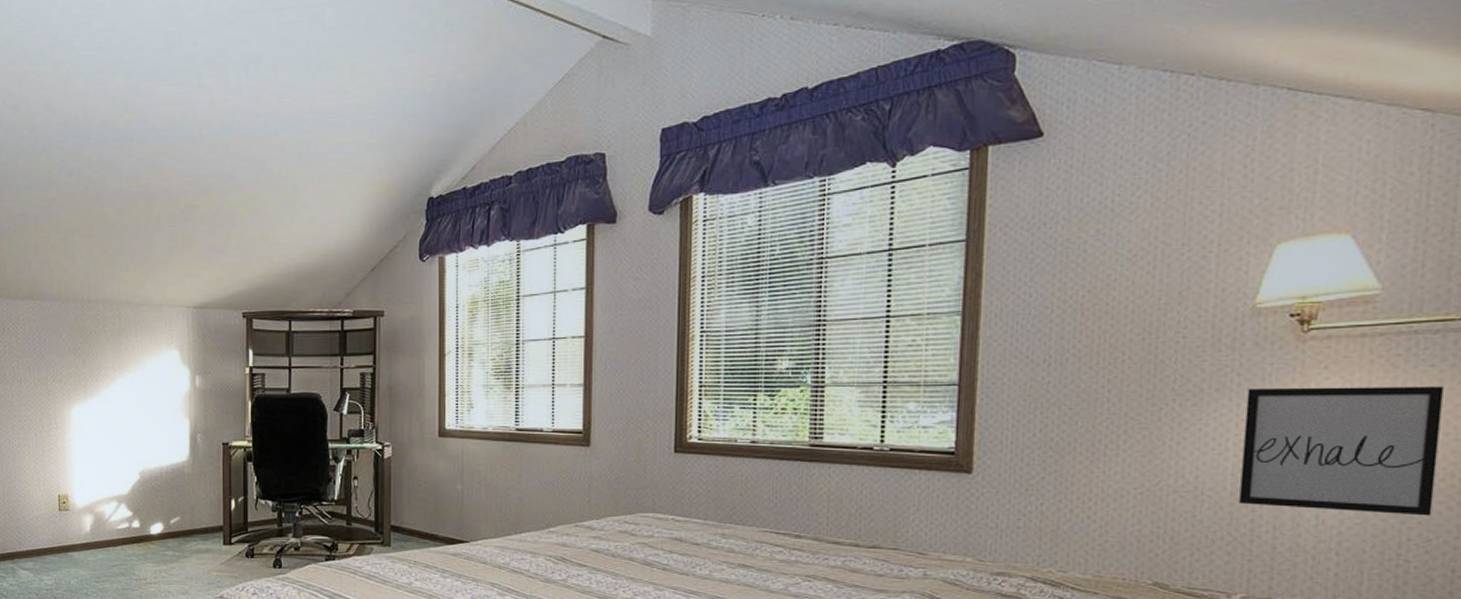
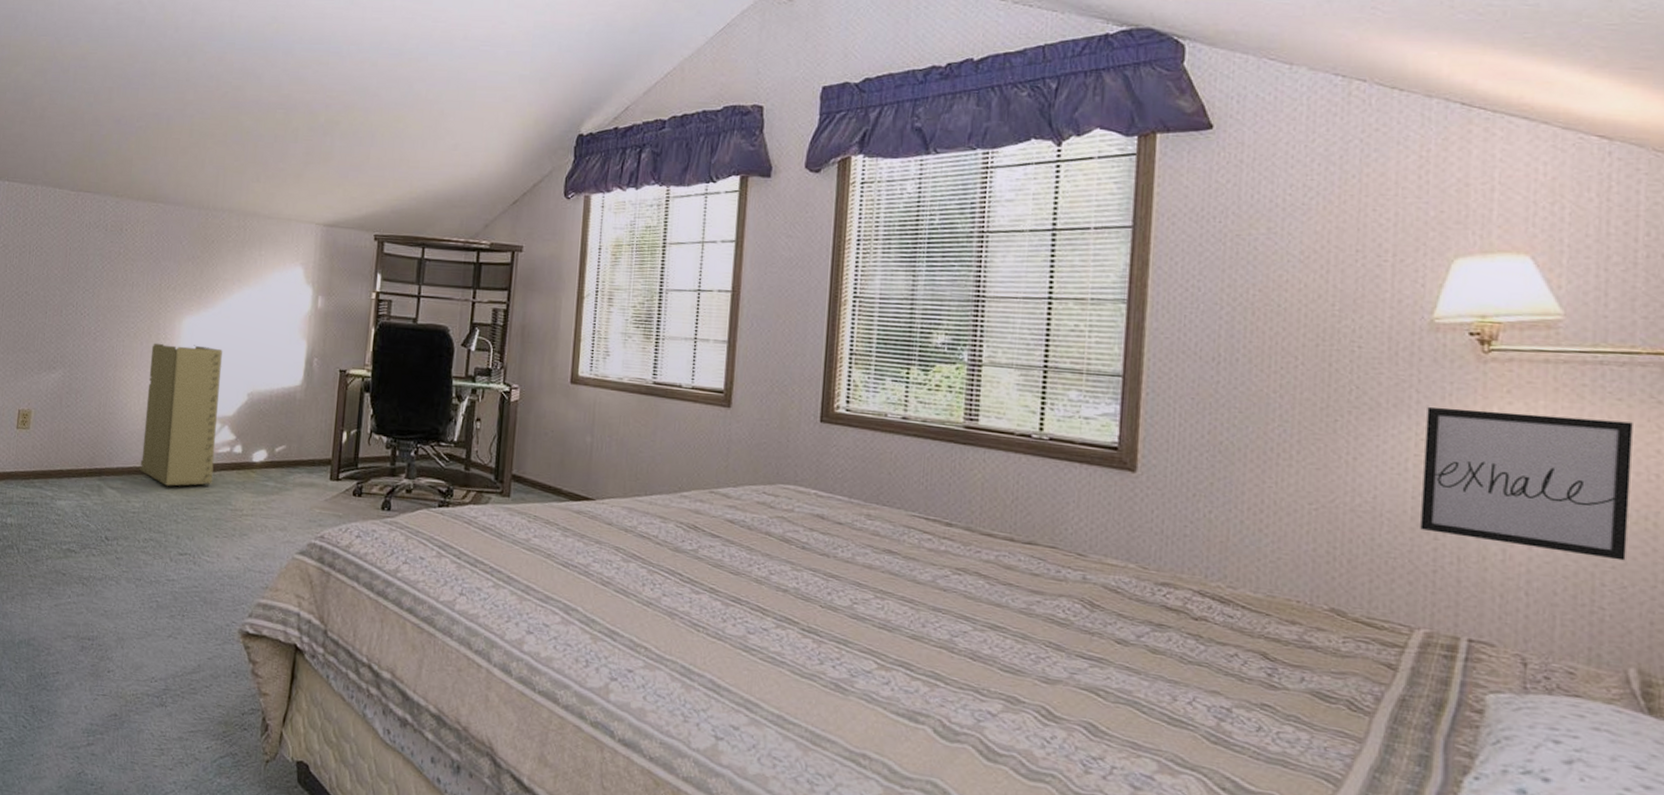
laundry hamper: none [45,431,117,564] -> present [138,342,223,487]

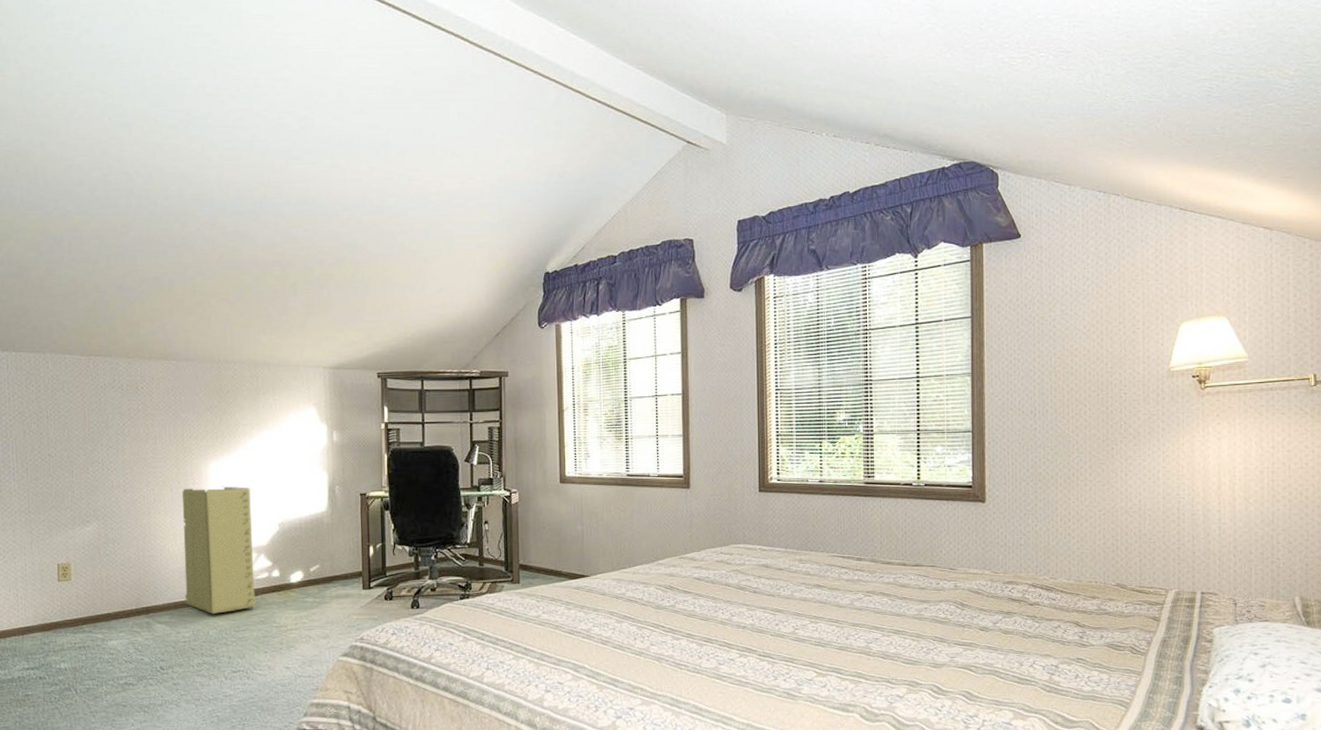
wall art: present [1420,406,1633,561] -> none [1169,429,1291,525]

